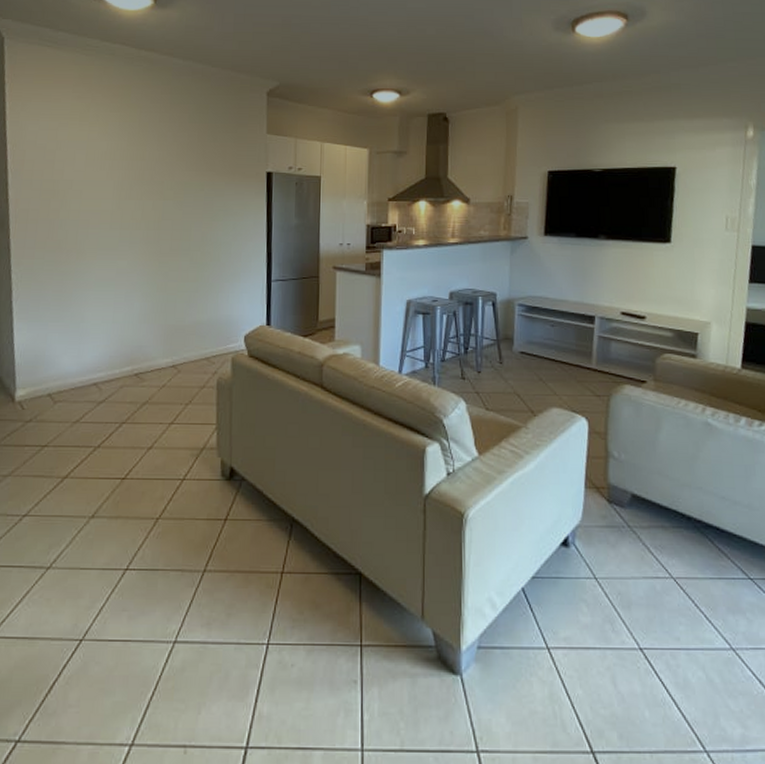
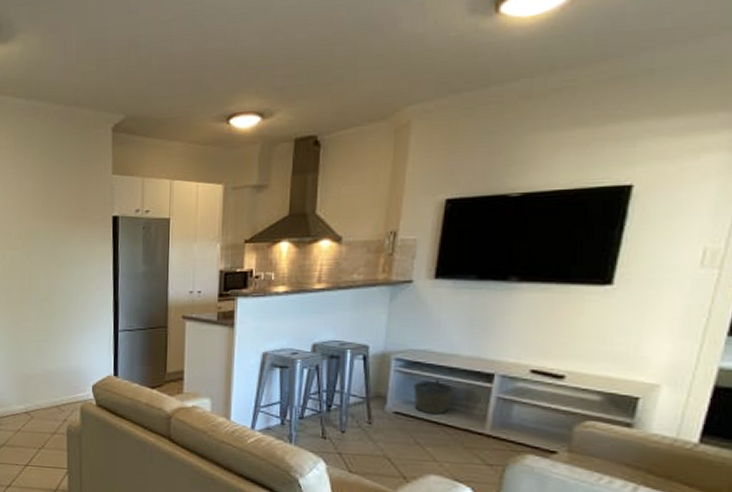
basket: none [534,324,566,354] -> present [413,381,454,415]

